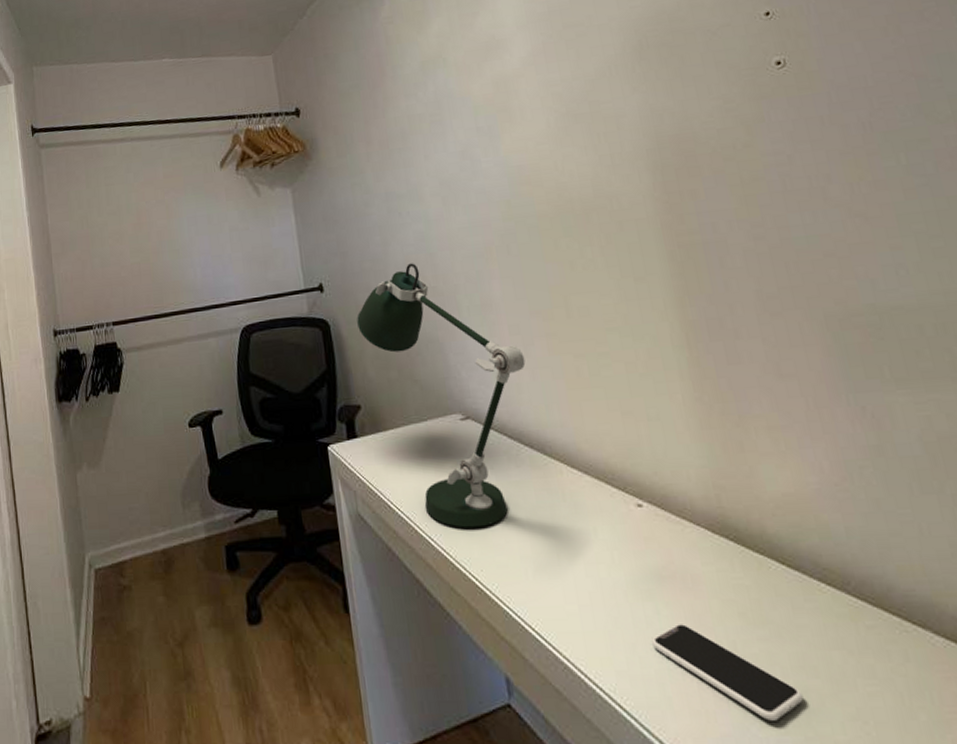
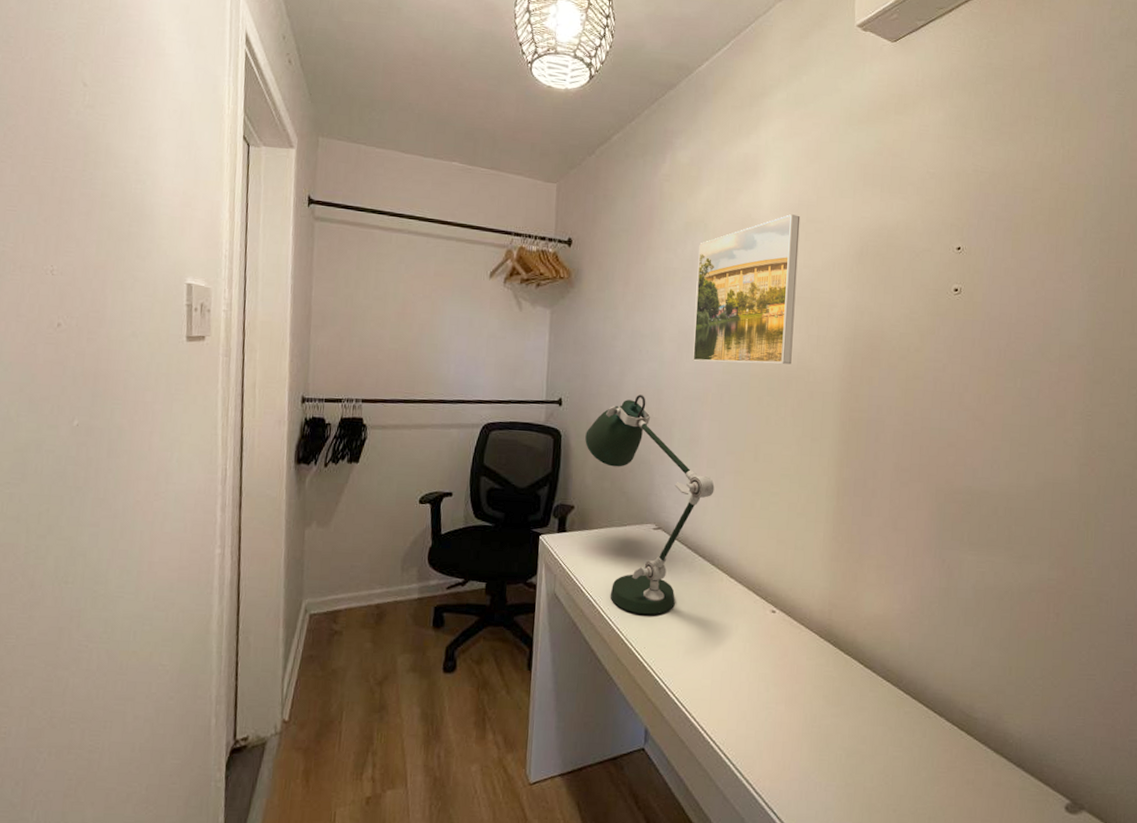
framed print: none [442,23,585,213] -> present [693,214,801,365]
smartphone: present [652,624,804,721] -> none [758,700,852,771]

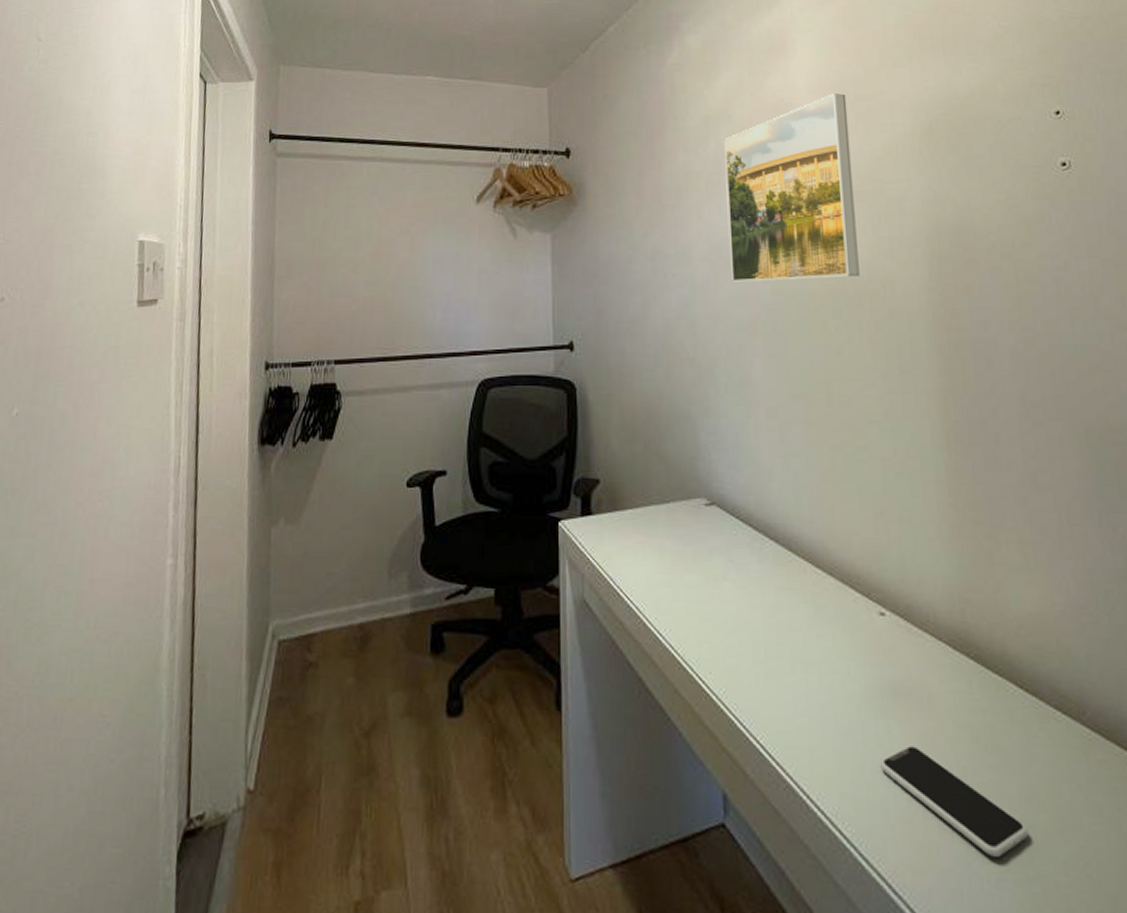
desk lamp: present [585,395,715,615] -> none [606,330,780,625]
smartphone: none [758,700,852,771] -> present [880,746,1029,857]

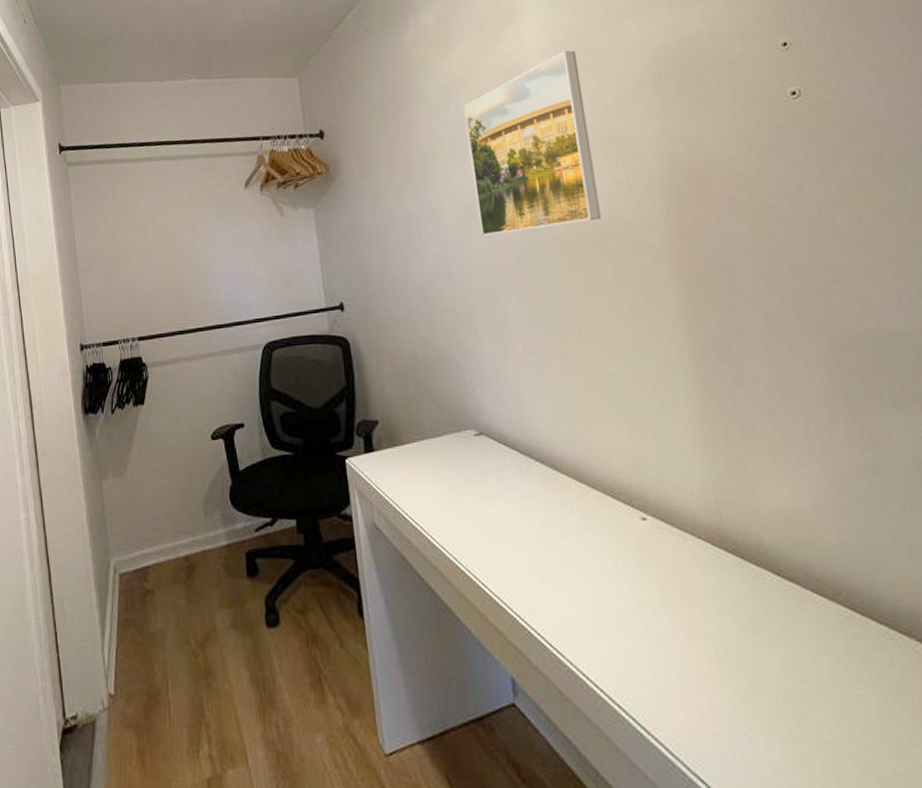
smartphone: present [880,746,1029,857] -> none [651,631,793,721]

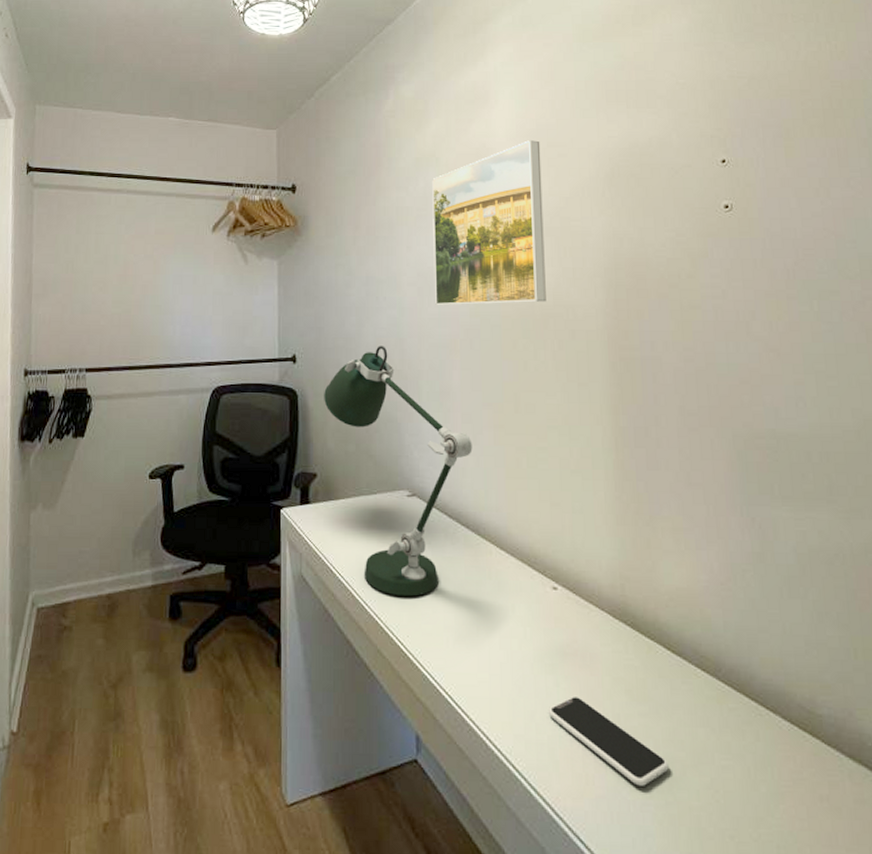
desk lamp: none [376,284,539,539] -> present [324,346,473,597]
smartphone: none [651,631,793,721] -> present [549,697,669,786]

